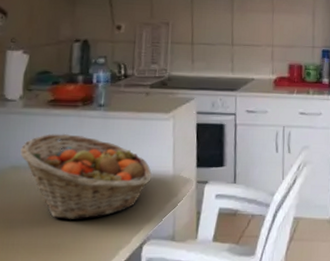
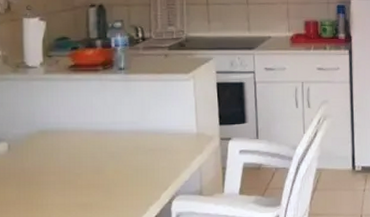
fruit basket: present [20,133,152,220] -> none [46,97,176,180]

